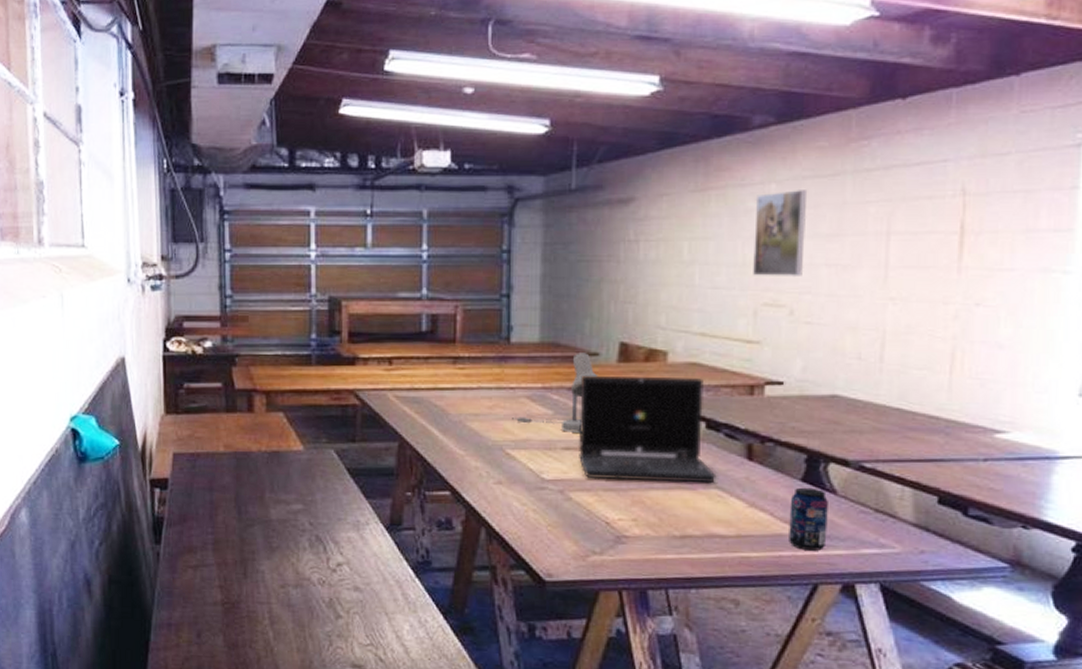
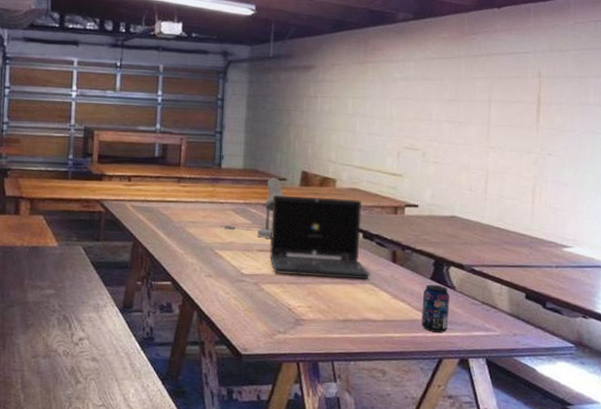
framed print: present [753,190,808,276] -> none [397,67,435,129]

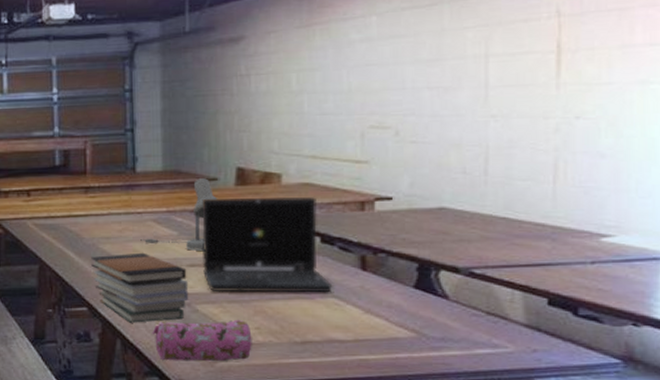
book stack: none [178,236,257,298] -> present [91,252,189,323]
pencil case: none [224,298,305,334] -> present [152,319,252,362]
beverage can: present [421,284,449,333] -> none [404,294,441,352]

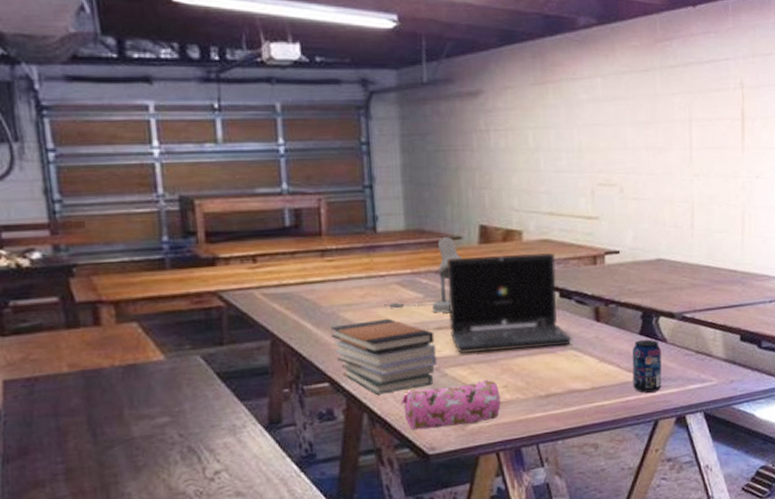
beverage can: none [404,294,441,352] -> present [632,339,662,393]

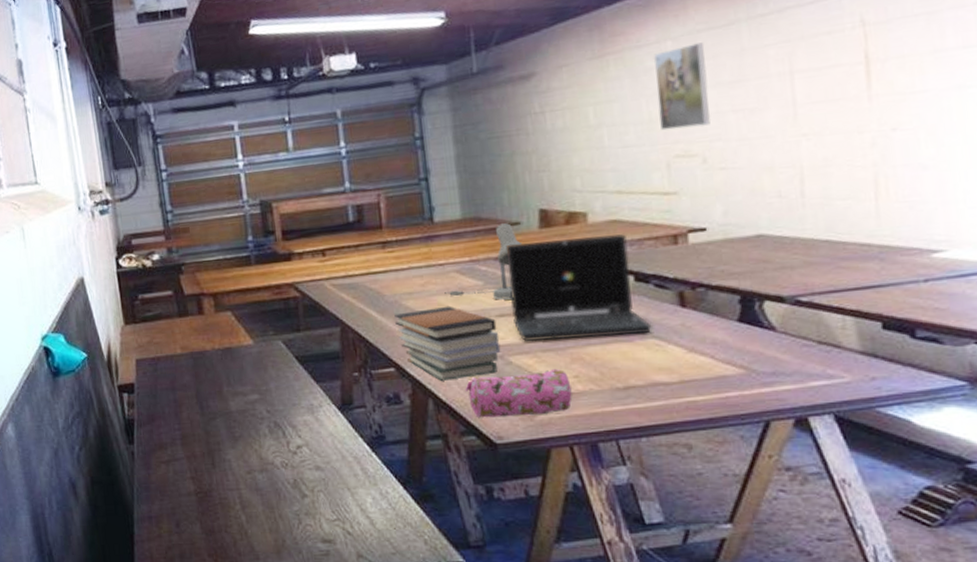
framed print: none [585,83,629,160] -> present [653,42,711,131]
beverage can: present [632,339,662,393] -> none [729,327,773,389]

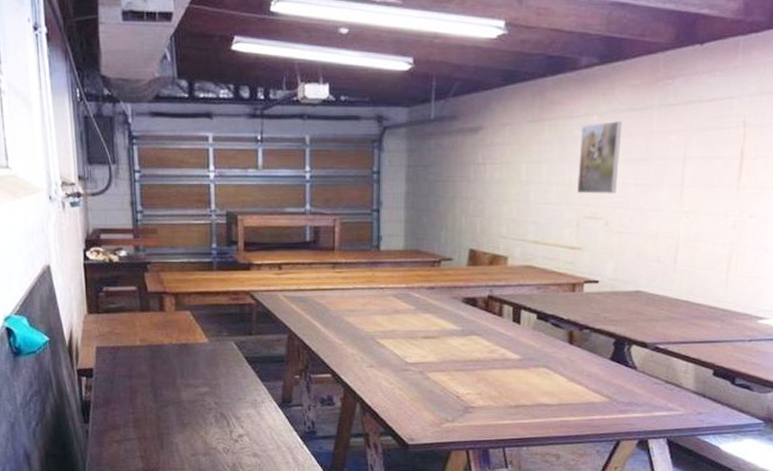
book stack: present [394,306,501,381] -> none [336,325,422,389]
desk lamp: present [445,223,523,300] -> none [381,258,452,324]
pencil case: present [465,368,572,418] -> none [388,386,474,423]
laptop: present [506,234,652,342] -> none [435,278,545,362]

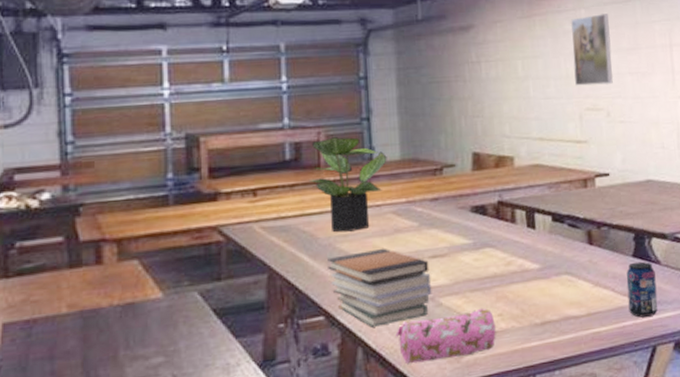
potted plant: none [324,223,392,308] -> present [308,136,387,232]
book stack: none [336,325,422,389] -> present [327,248,432,328]
pencil case: none [388,386,474,423] -> present [395,308,496,365]
beverage can: none [599,365,630,414] -> present [626,261,659,318]

